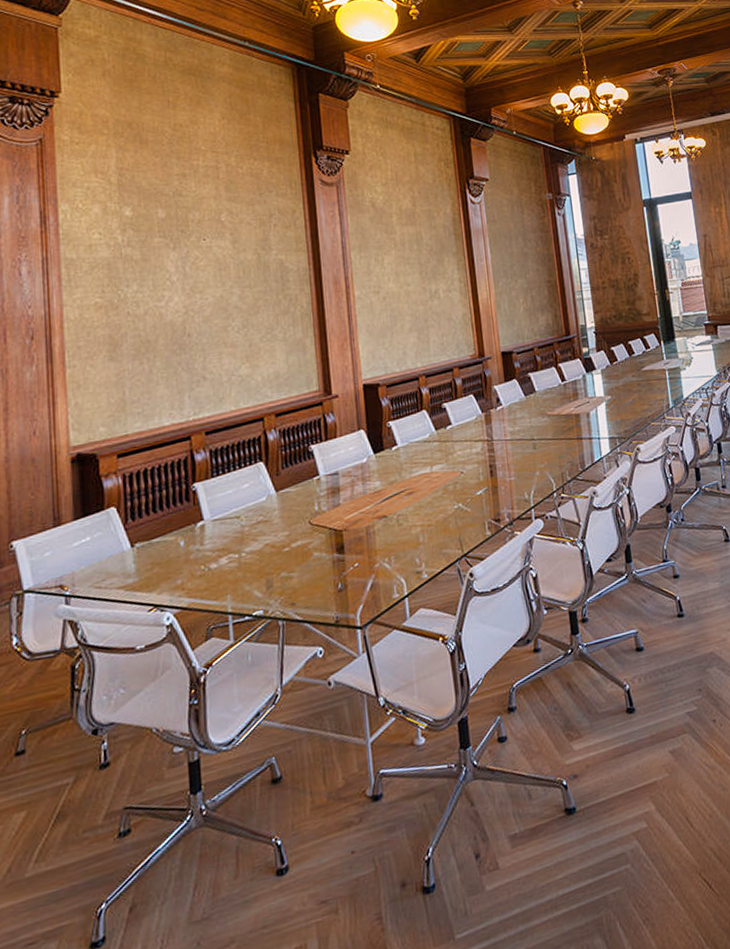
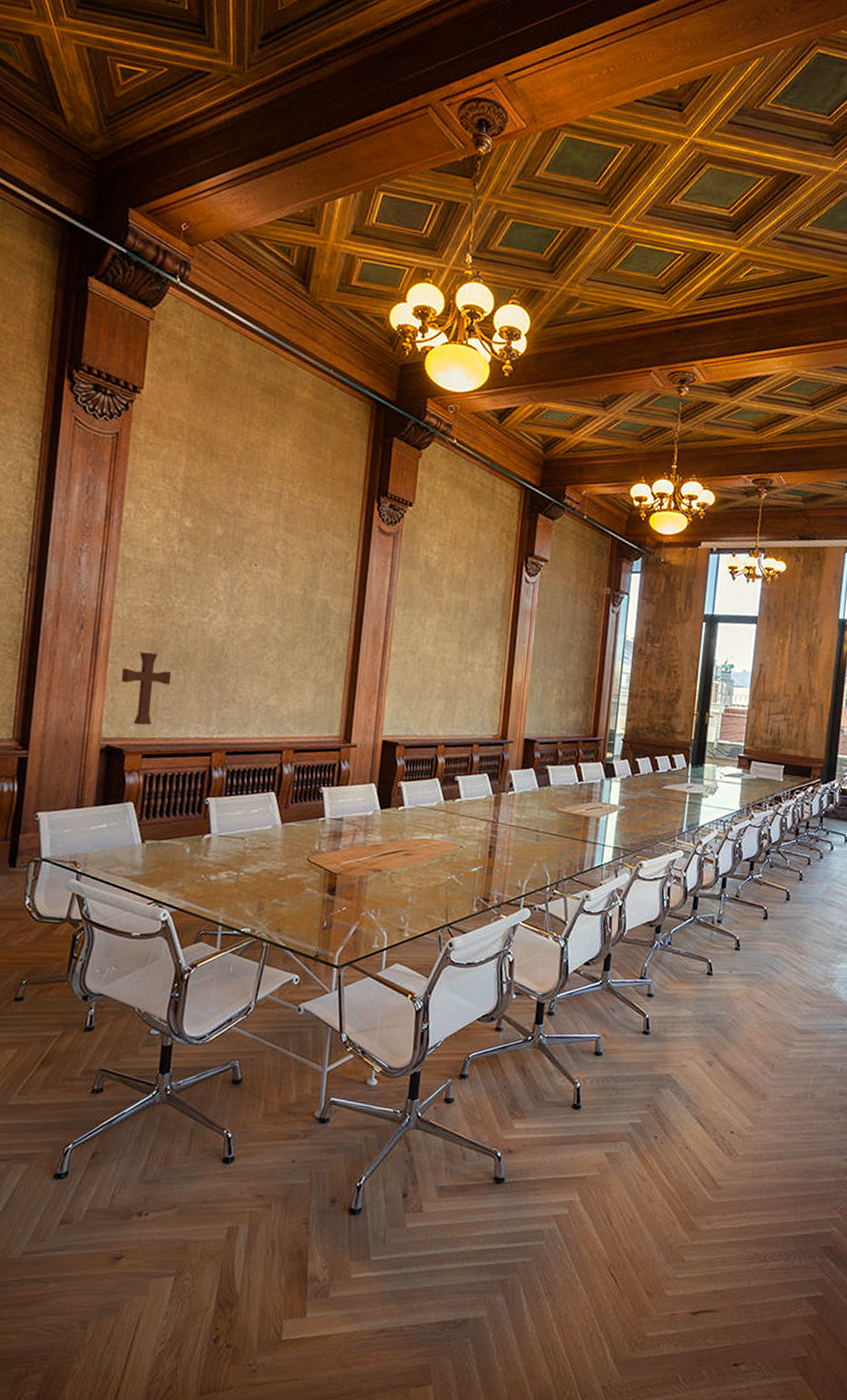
decorative cross: none [82,348,136,425] -> present [121,652,172,726]

